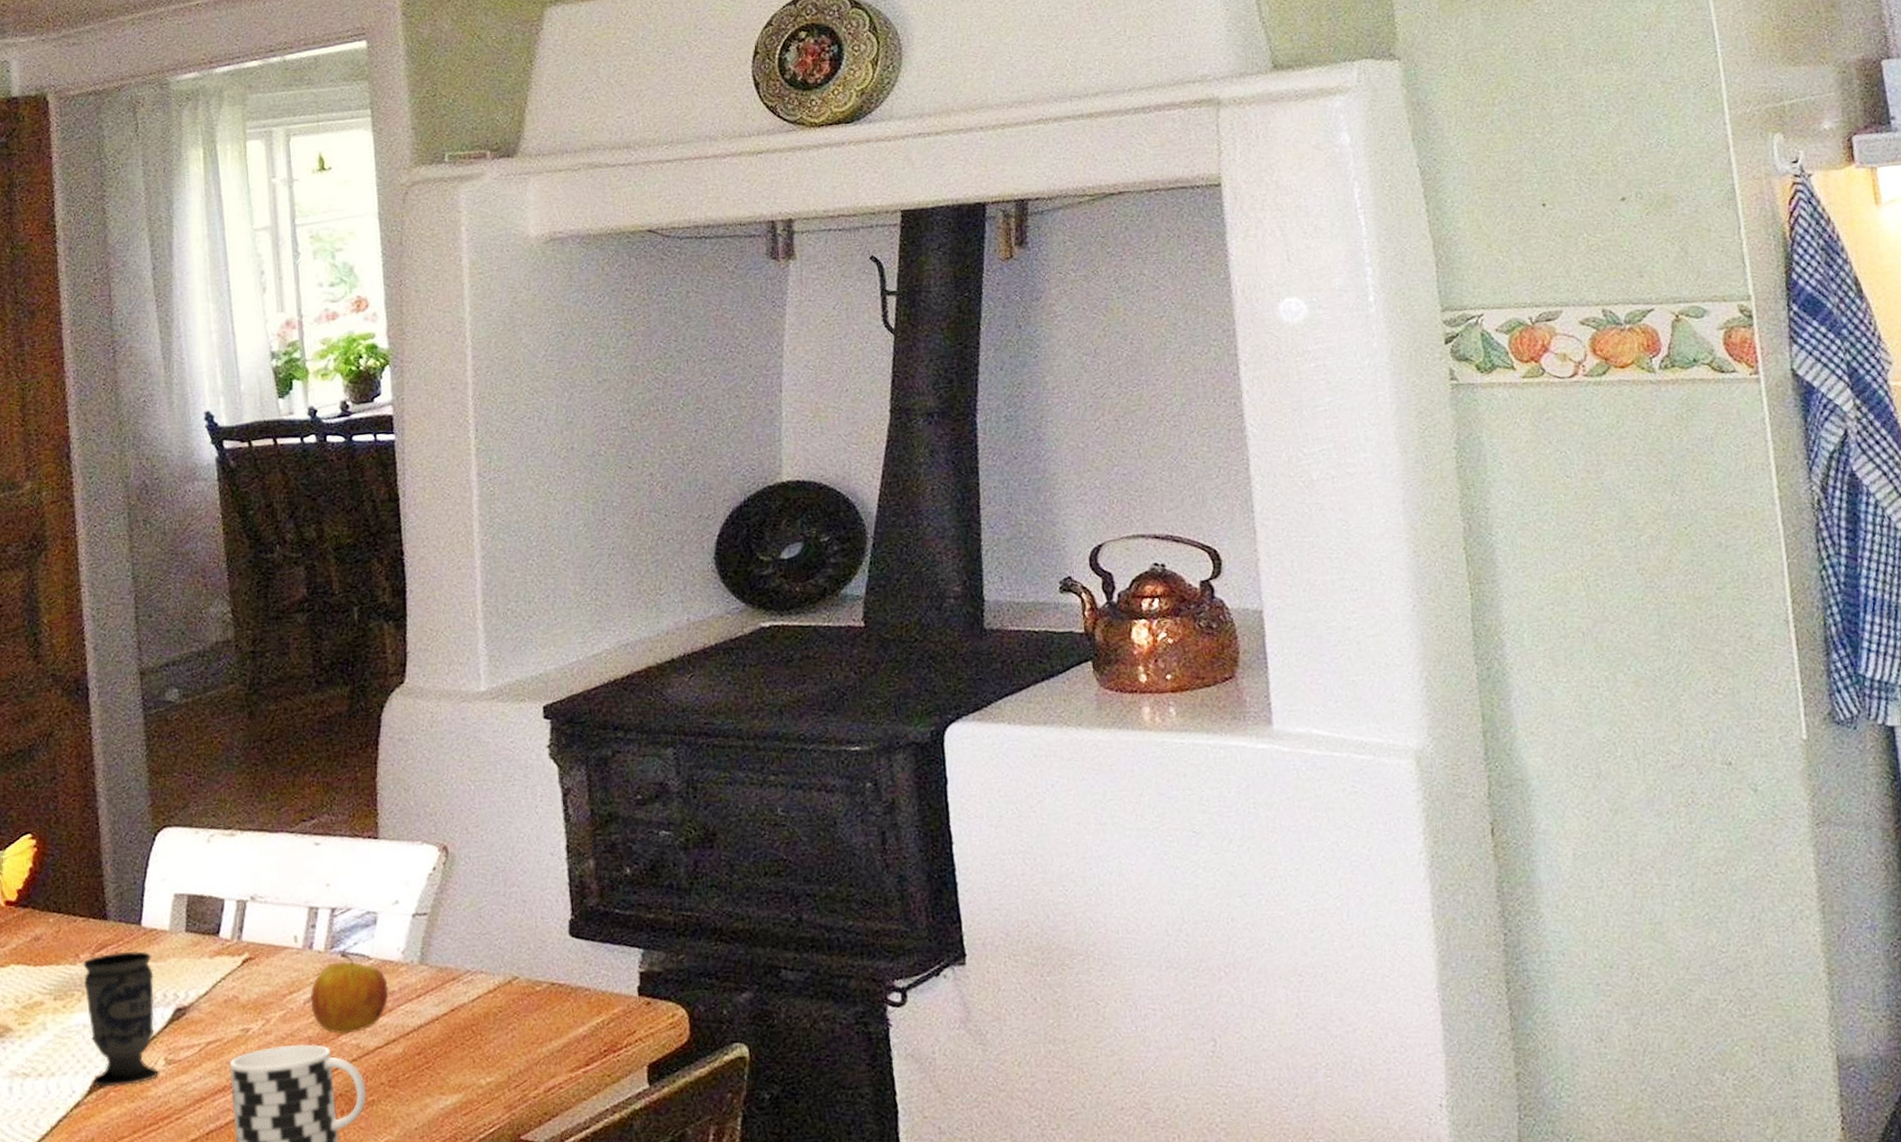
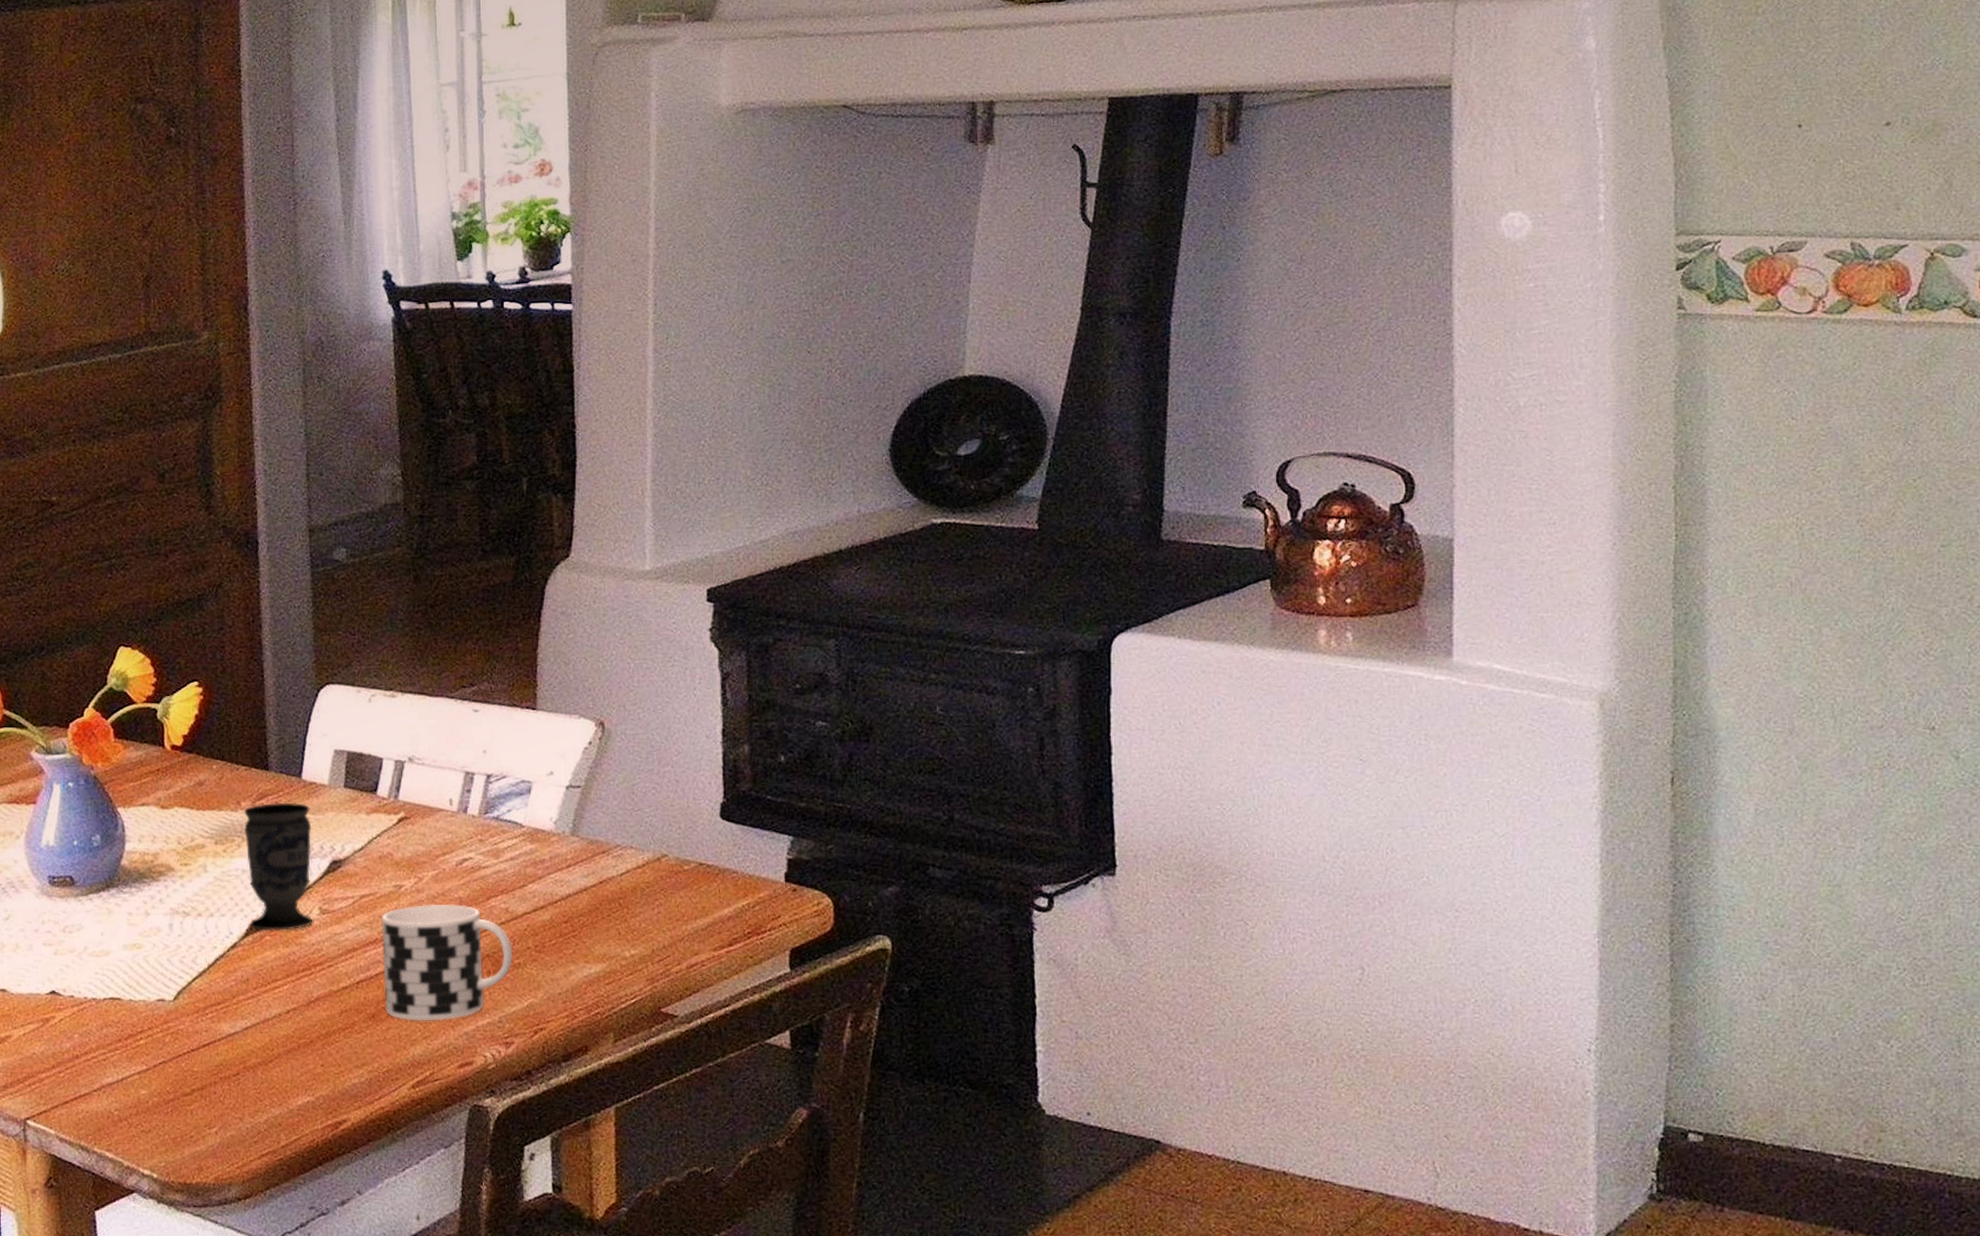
apple: present [310,953,389,1034] -> none [462,819,539,897]

